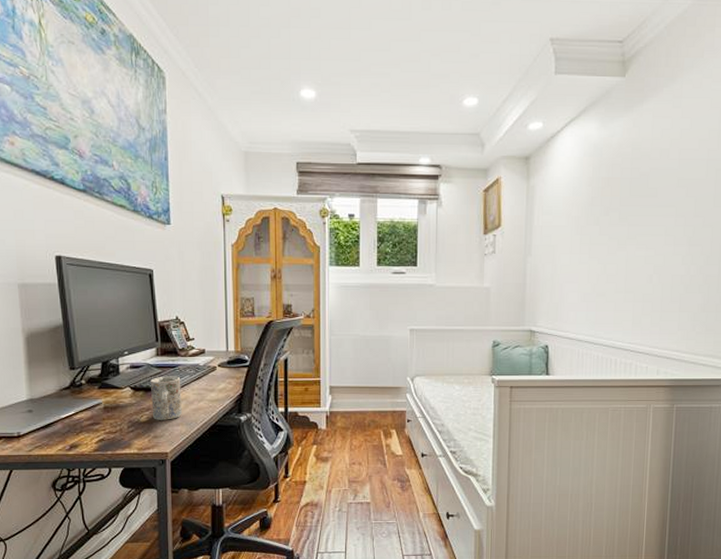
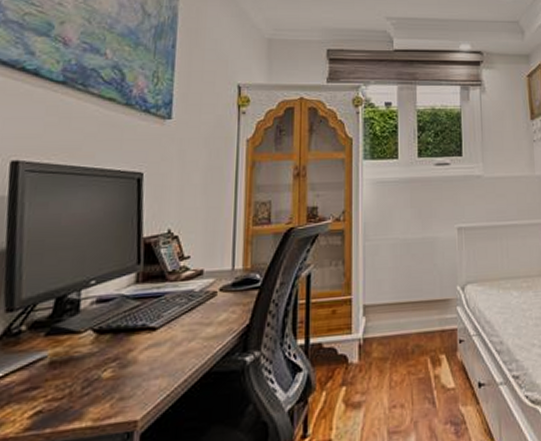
mug: present [151,376,182,420] -> none [121,308,167,374]

